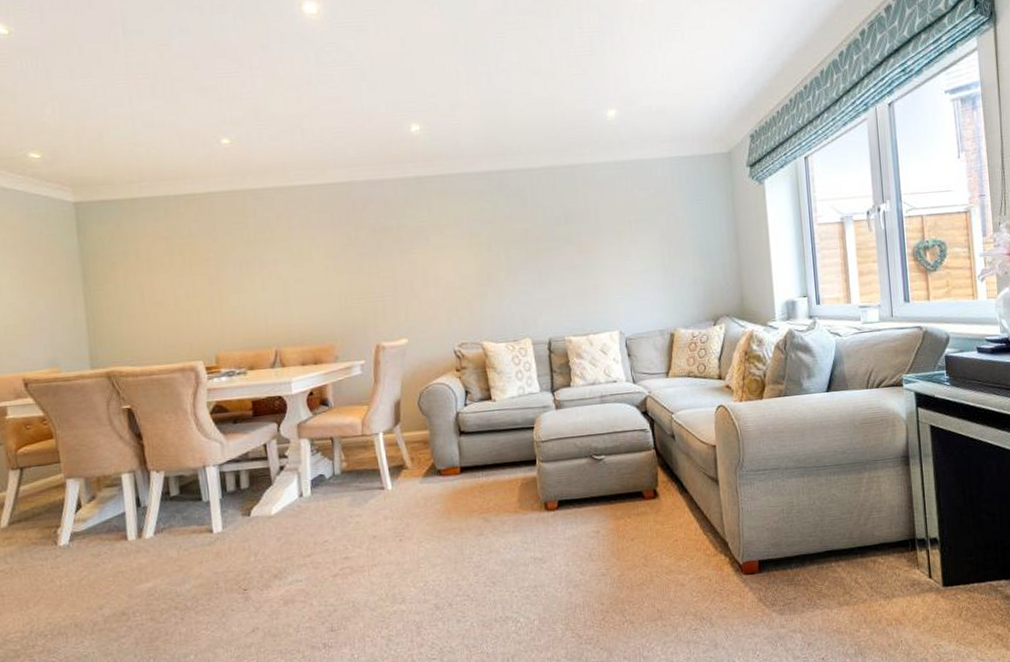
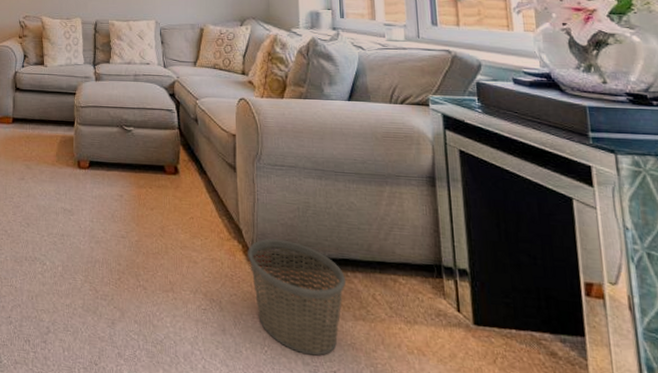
basket: none [735,544,831,649] -> present [248,238,347,356]

